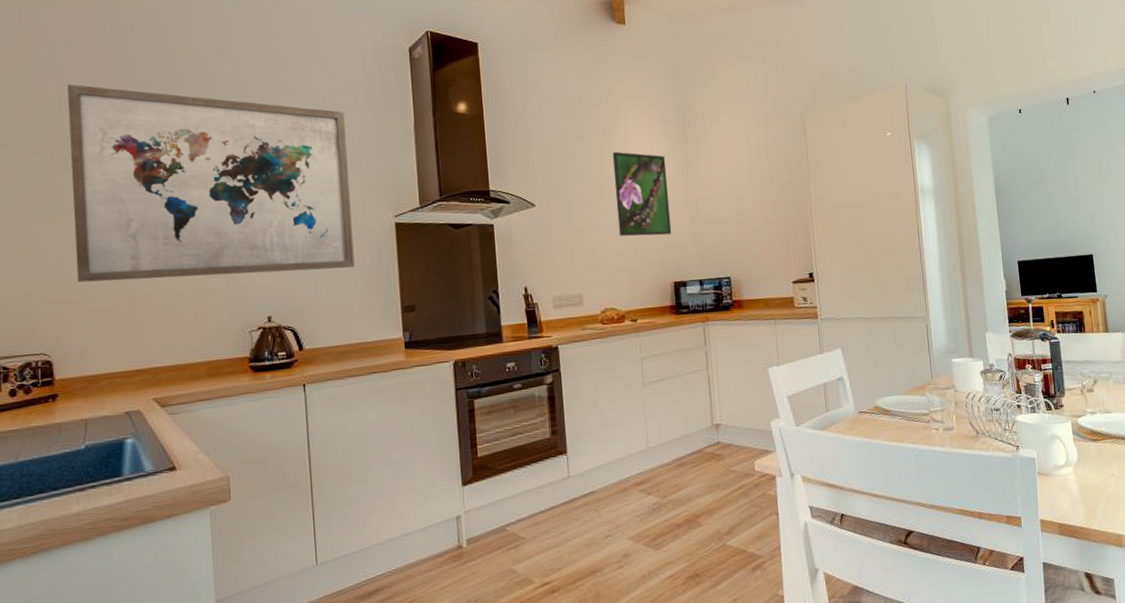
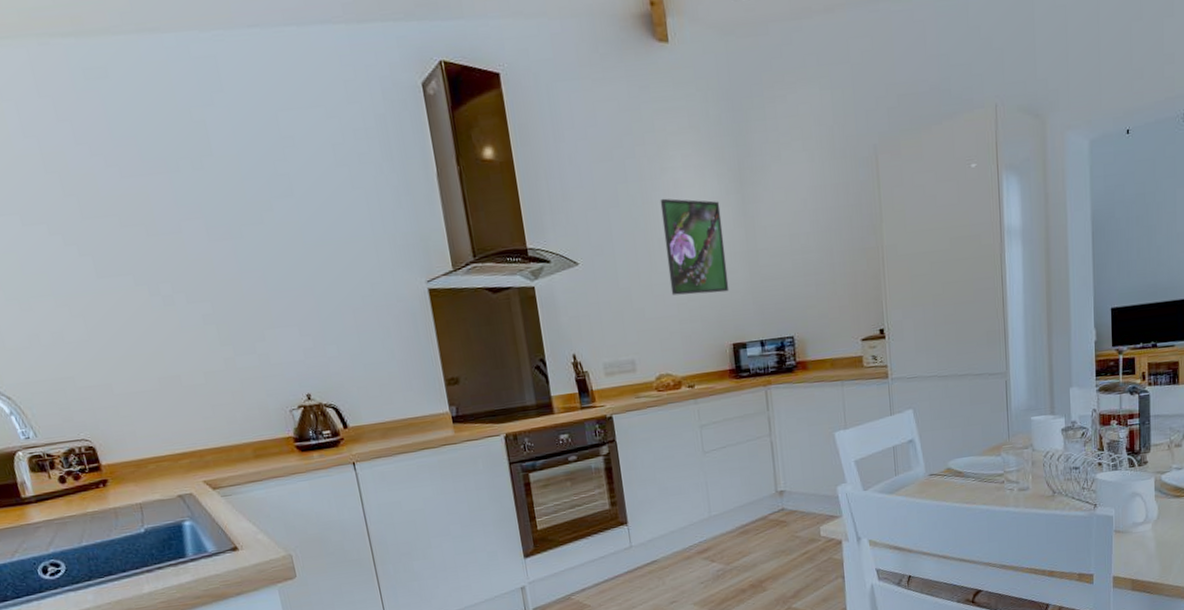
wall art: present [67,84,355,283] -> none [48,142,391,365]

